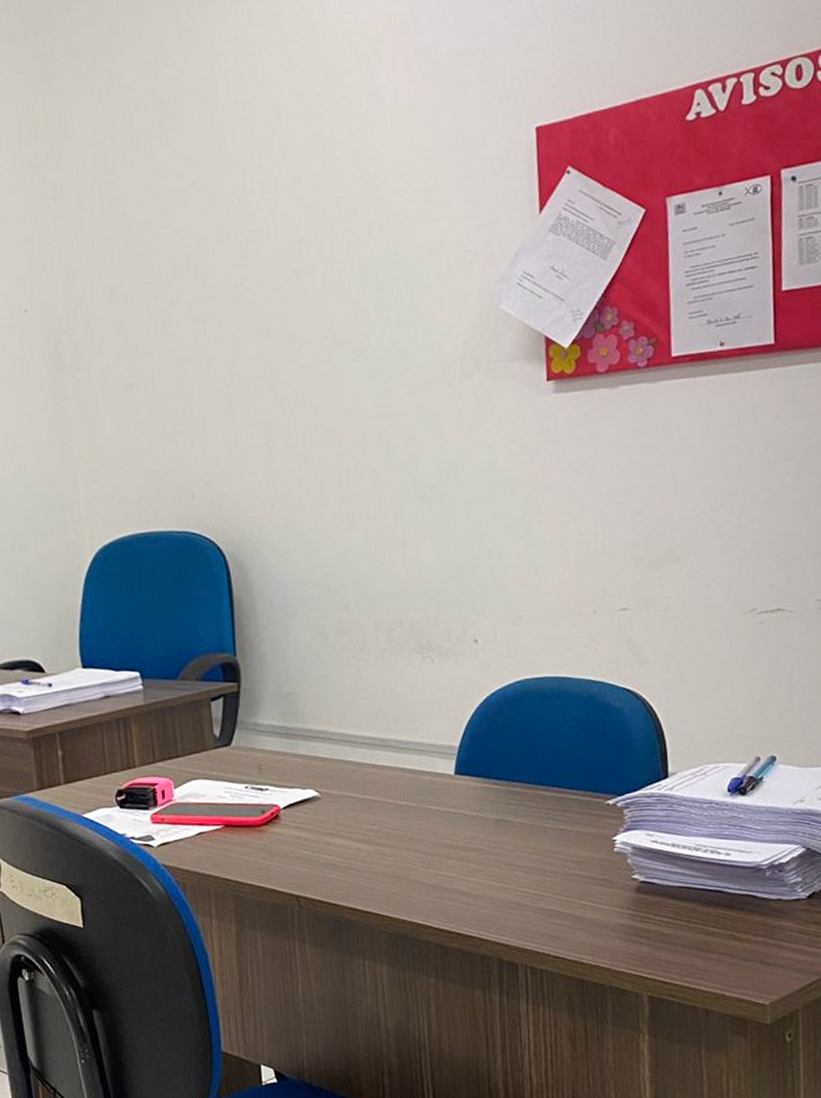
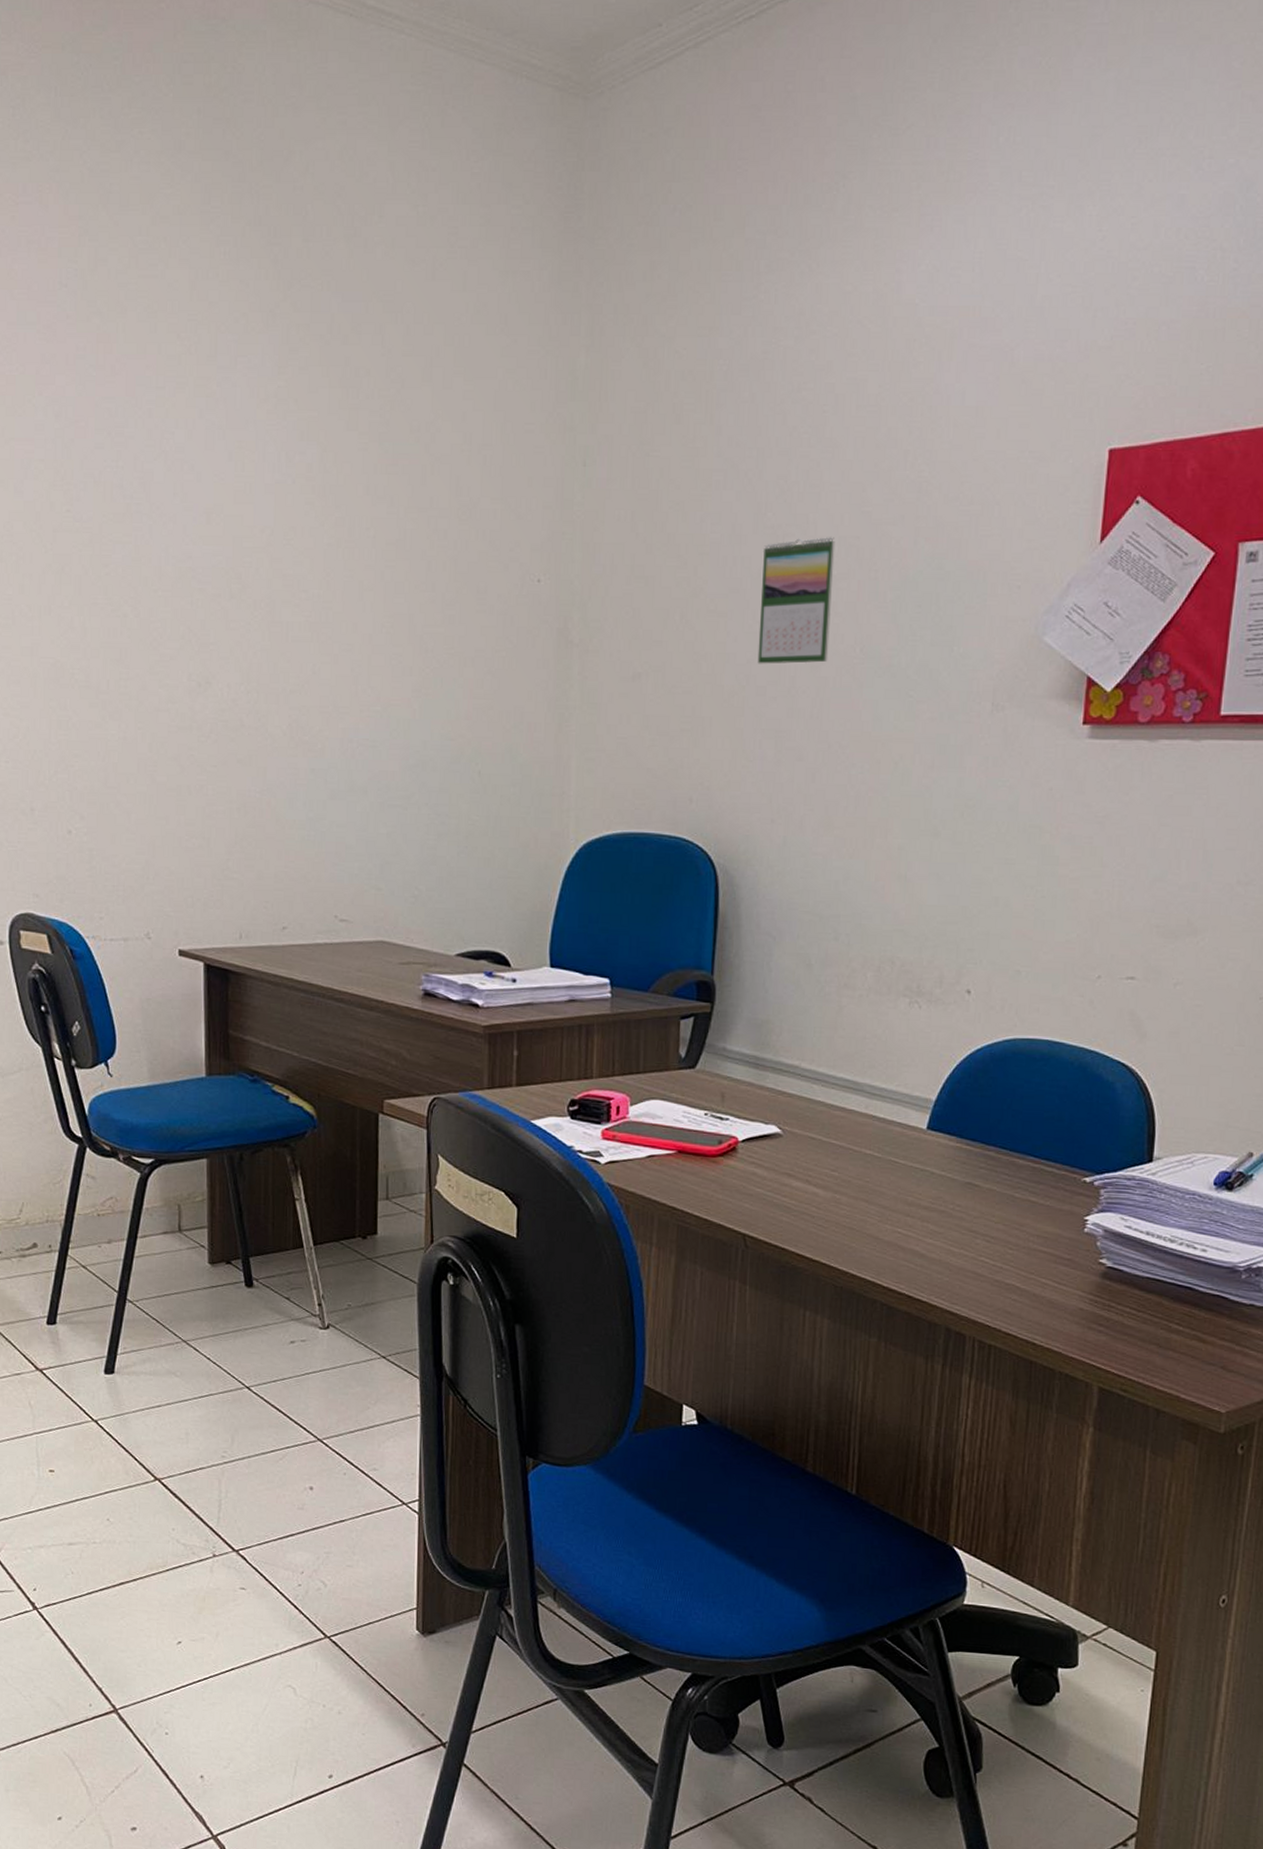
calendar: none [231,237,304,362] -> present [757,537,835,664]

